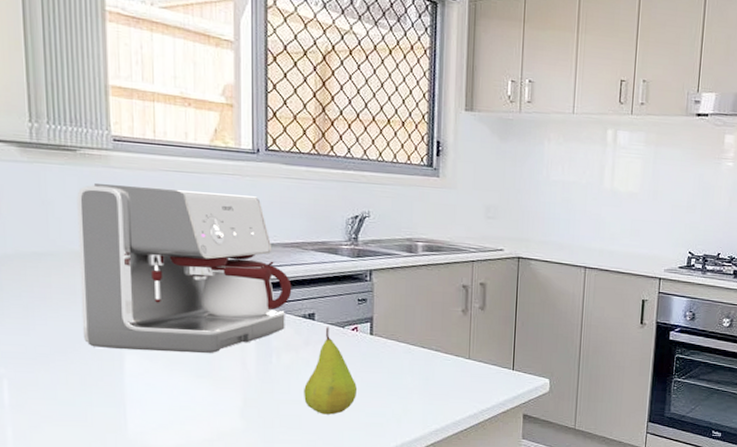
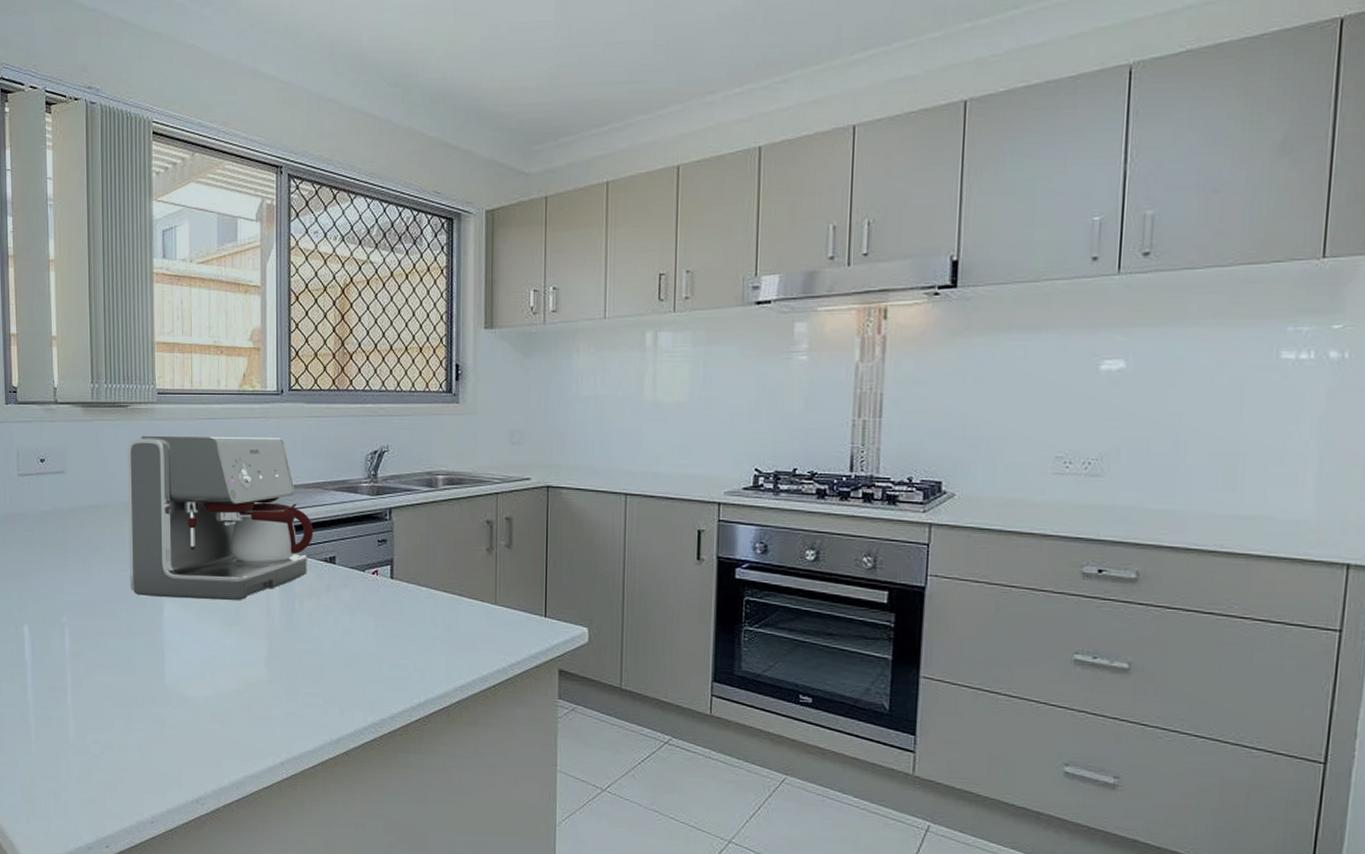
fruit: present [304,327,358,415] -> none [326,571,379,667]

